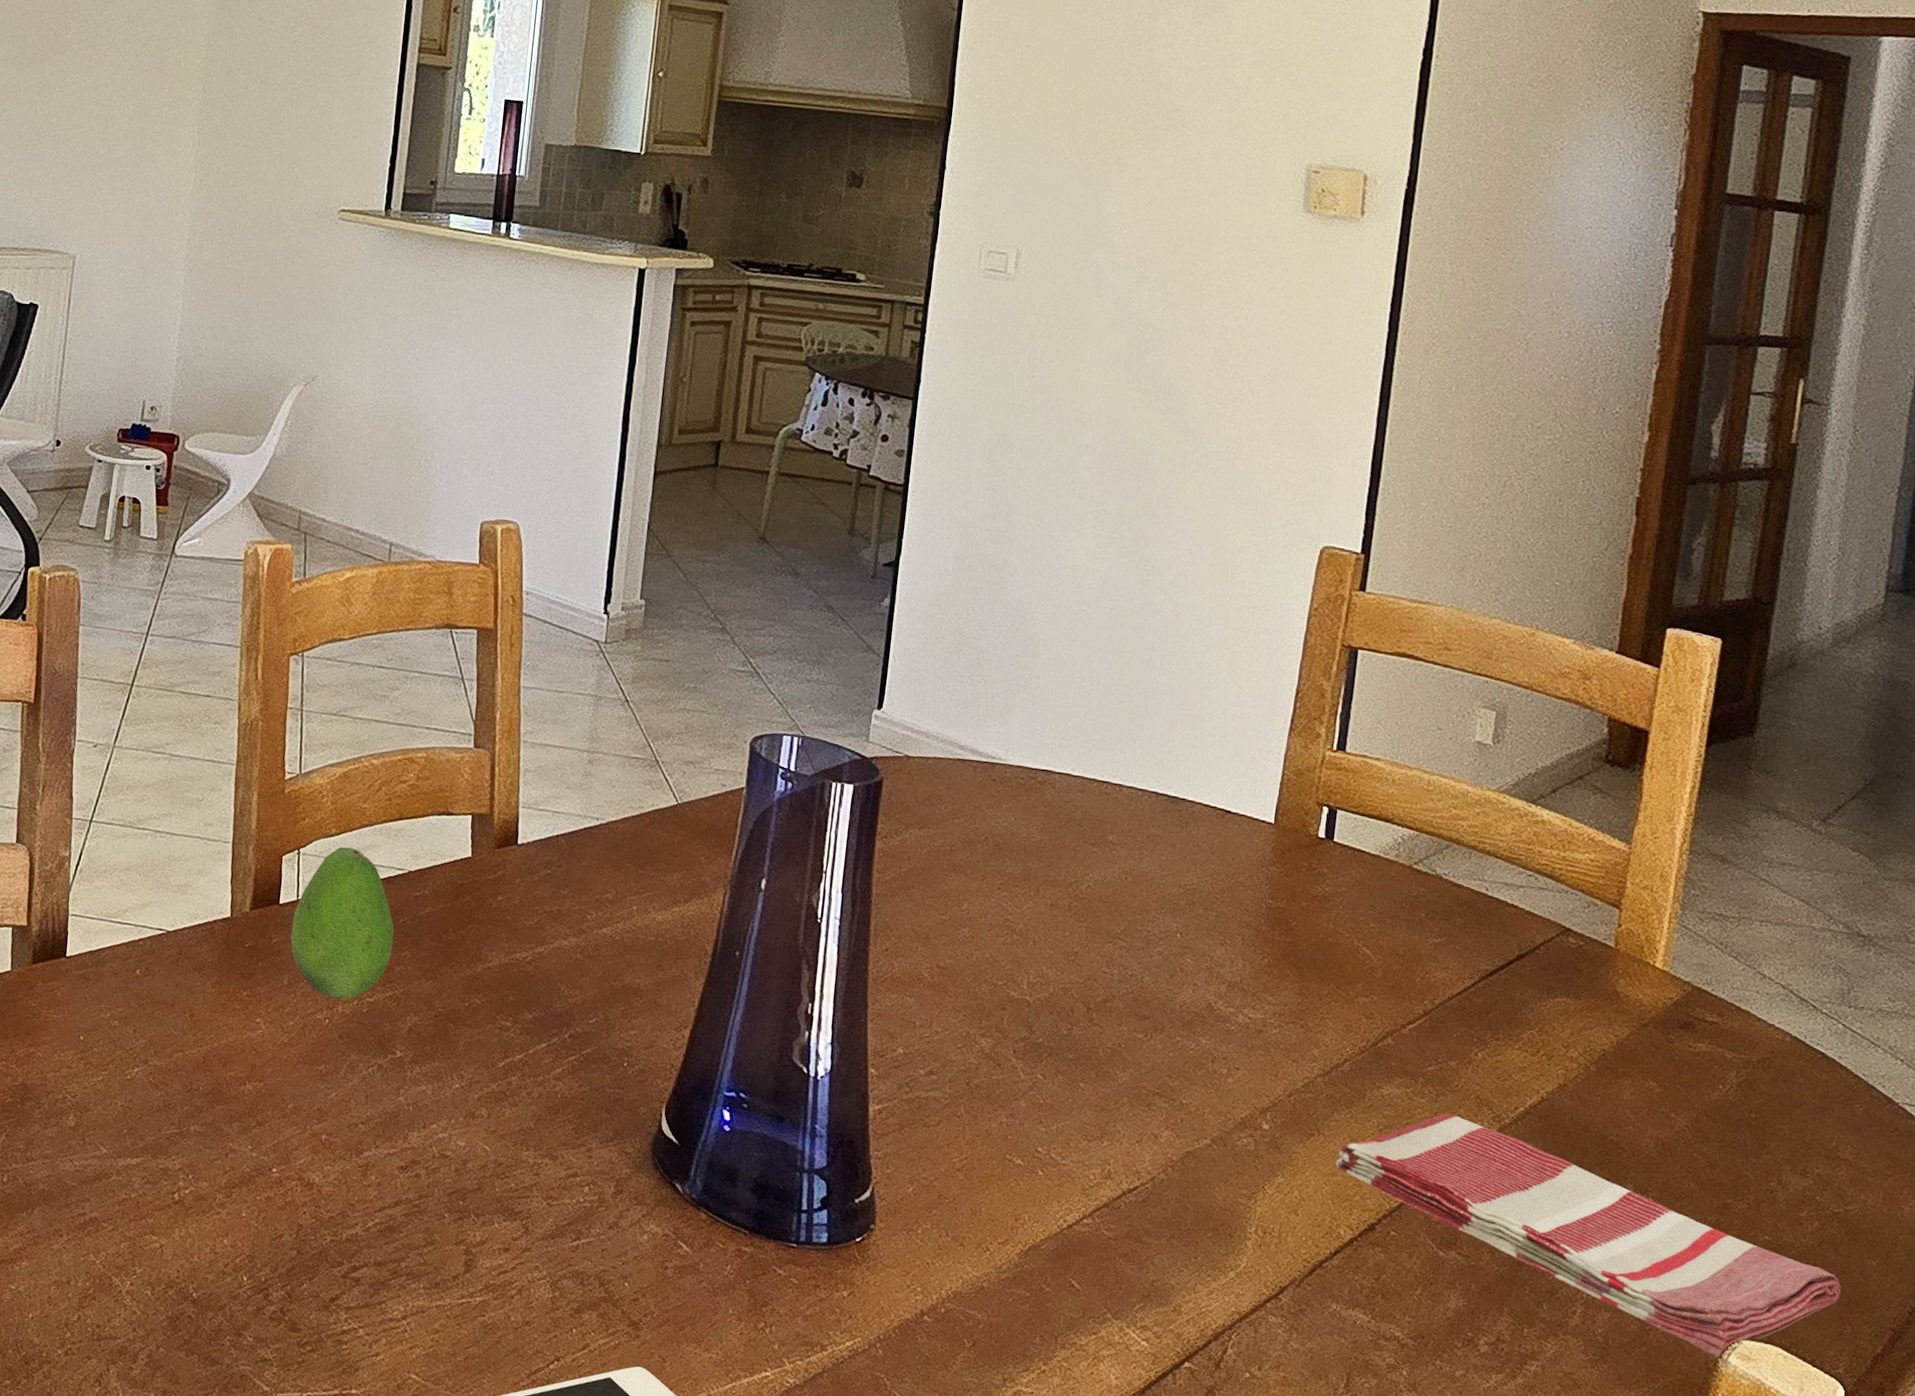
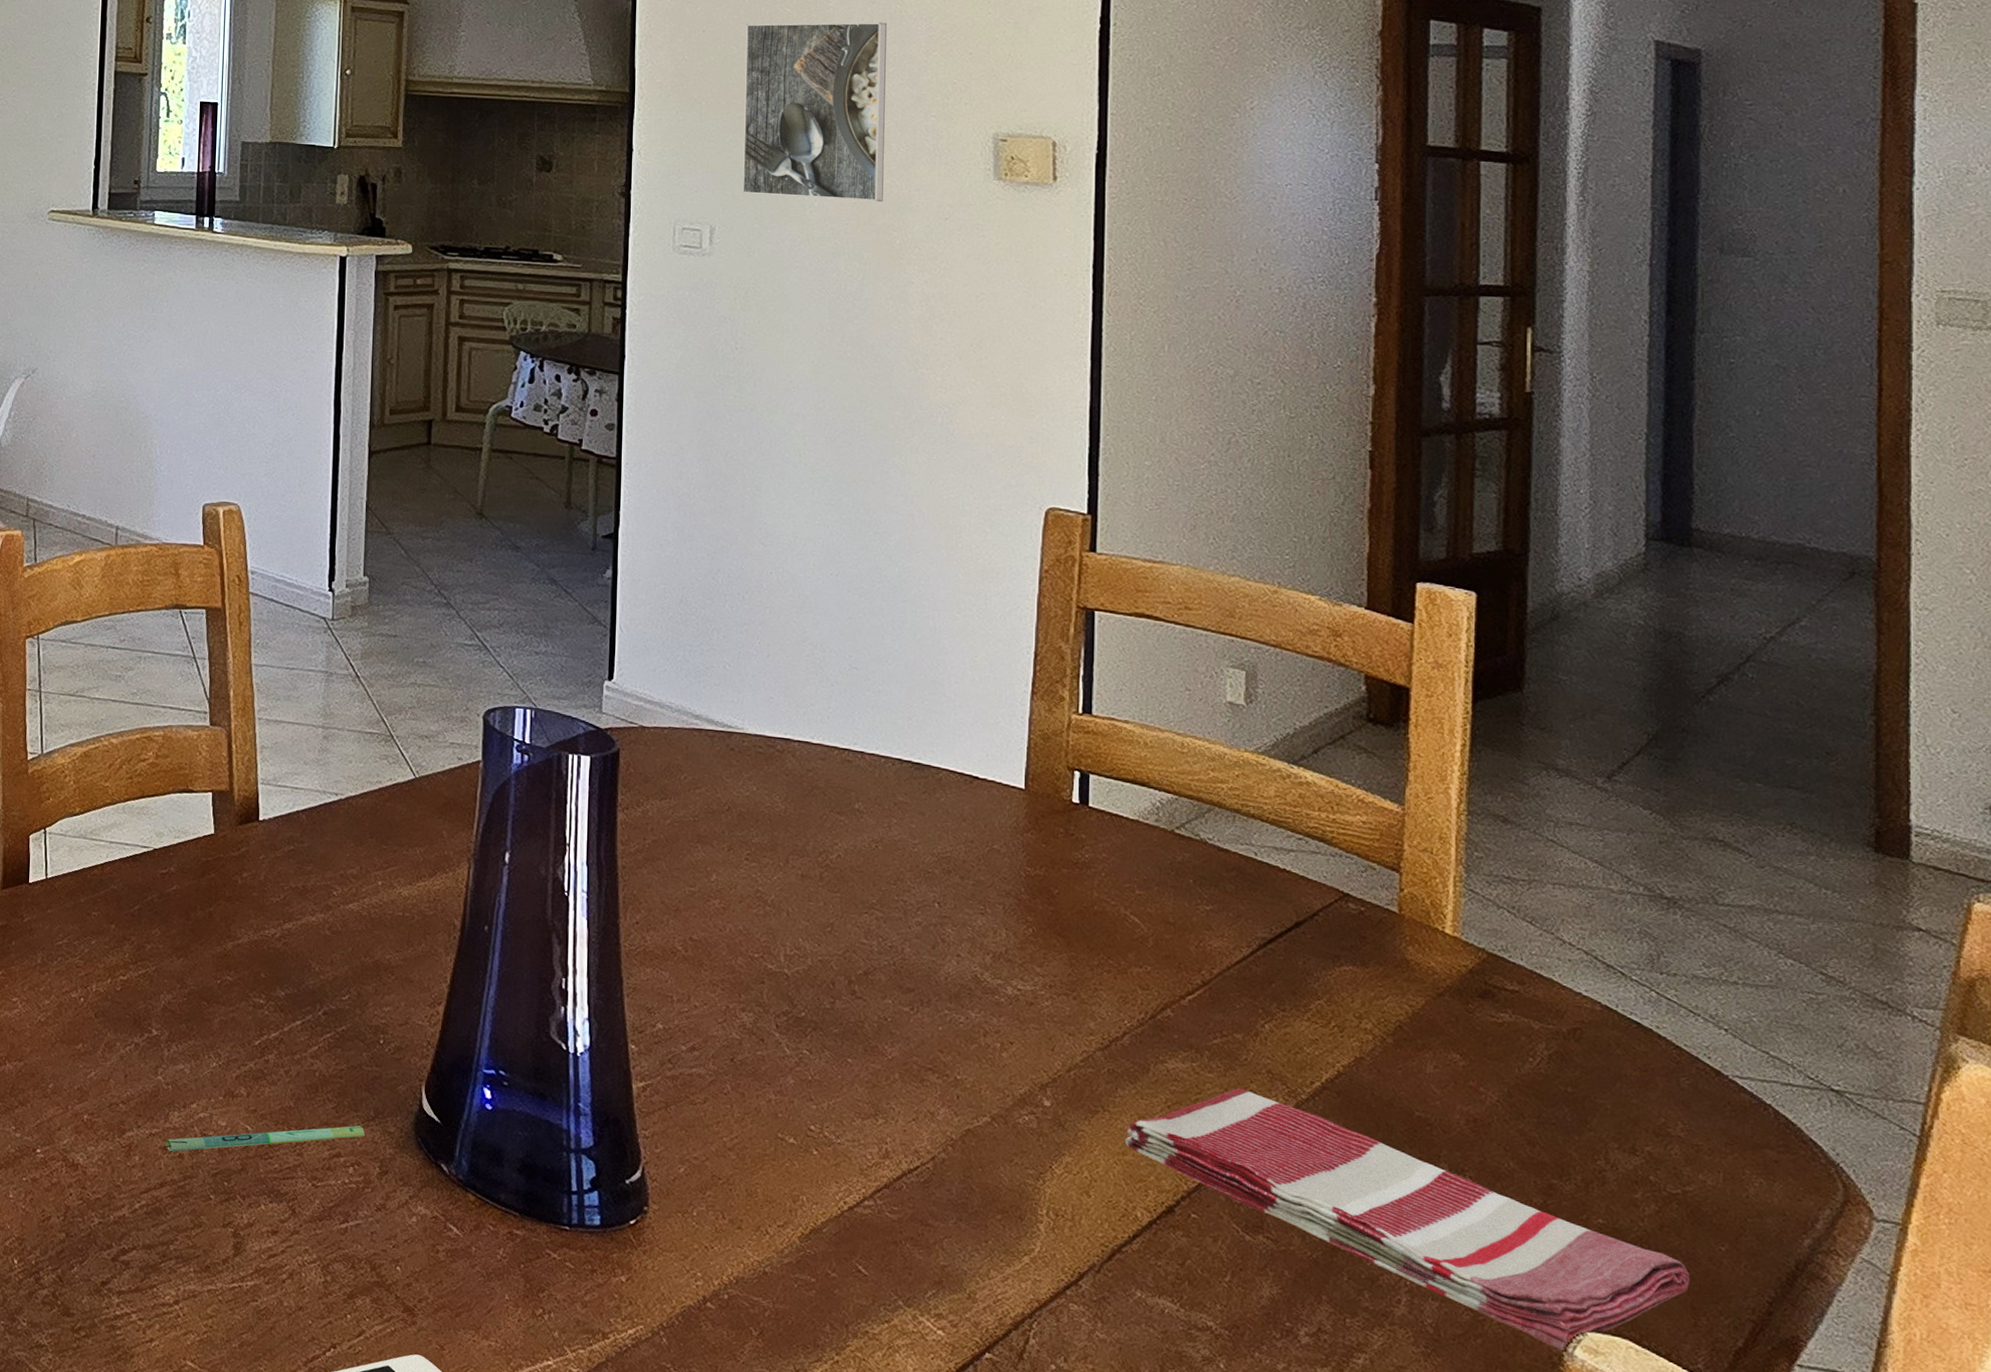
fruit: present [290,846,395,1000] -> none [42,825,143,979]
pen: none [403,1146,603,1171] -> present [166,1125,365,1152]
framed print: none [1051,40,1212,231] -> present [741,22,887,202]

